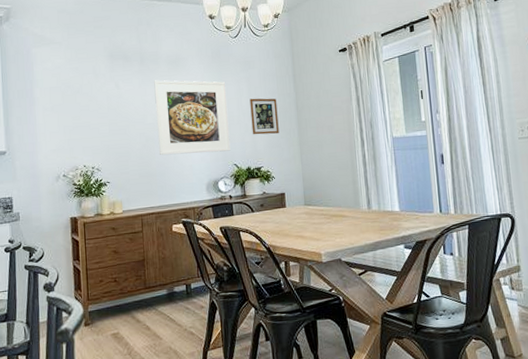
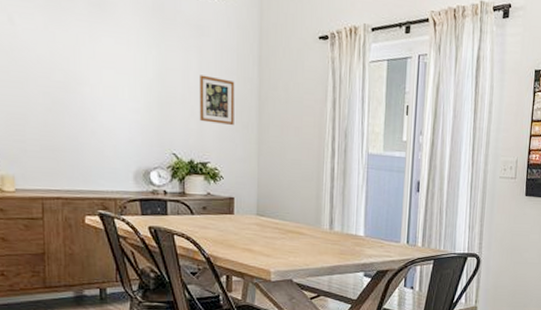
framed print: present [154,80,231,156] -> none [67,23,170,136]

